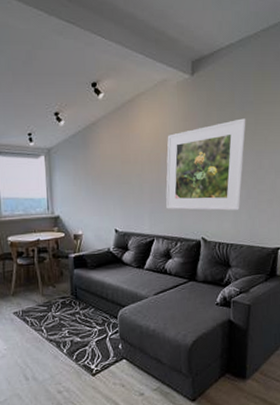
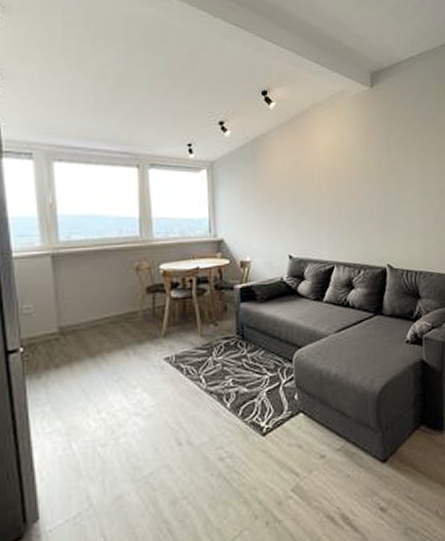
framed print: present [165,118,246,211] -> none [346,134,430,234]

